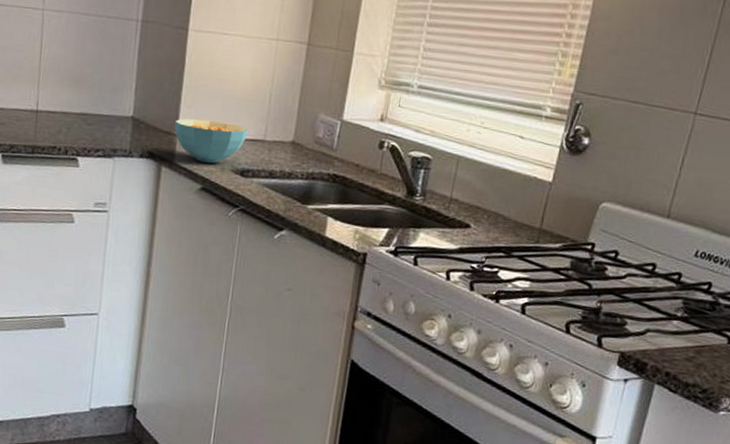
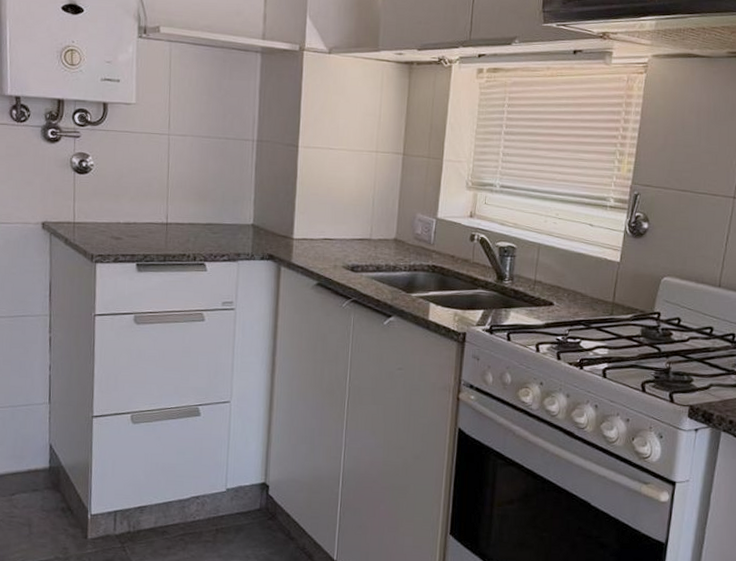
cereal bowl: present [174,118,248,164] -> none [290,223,355,262]

